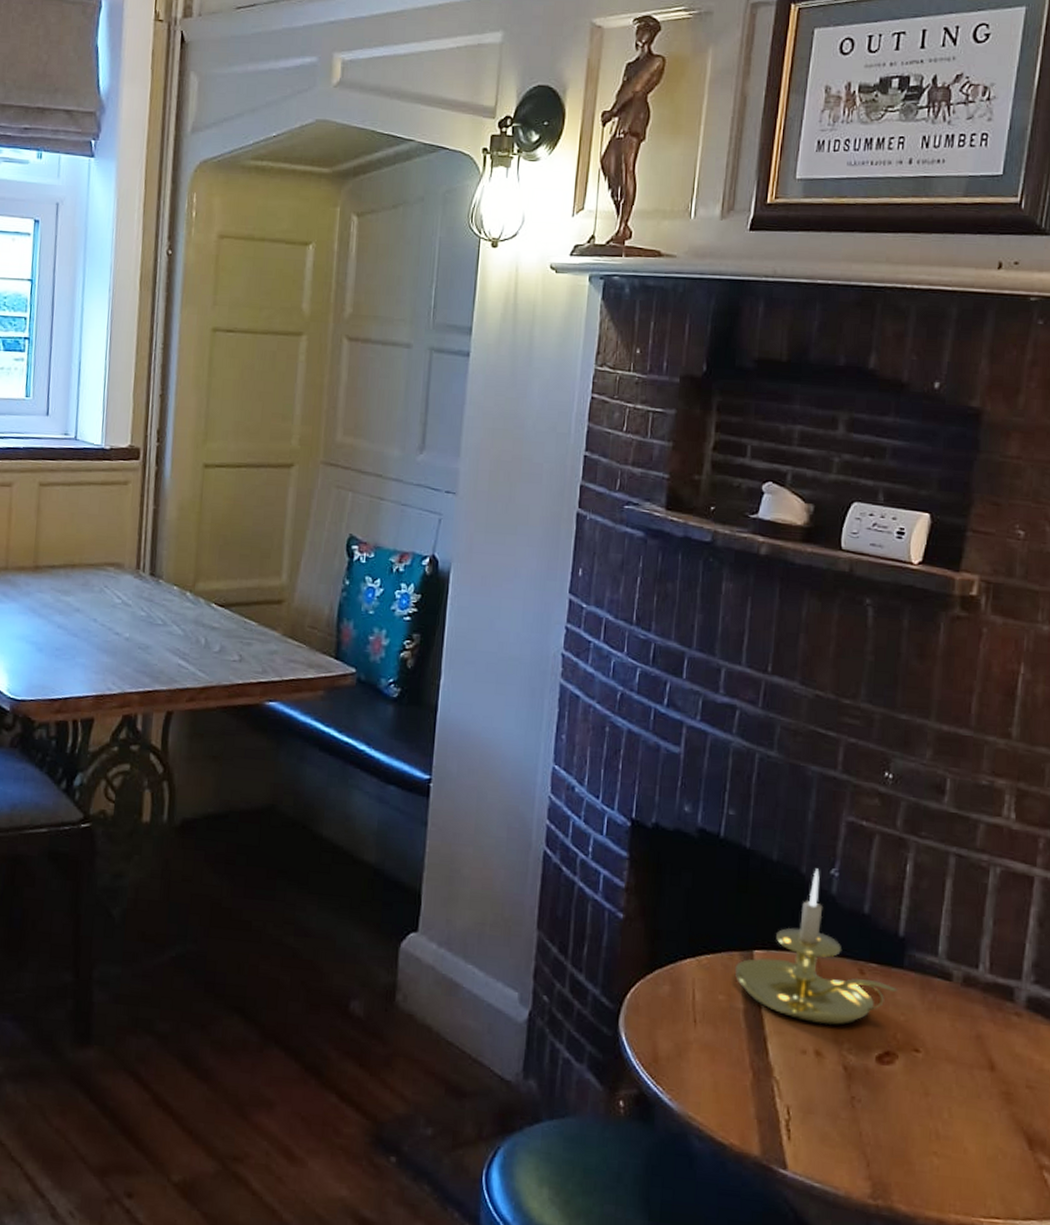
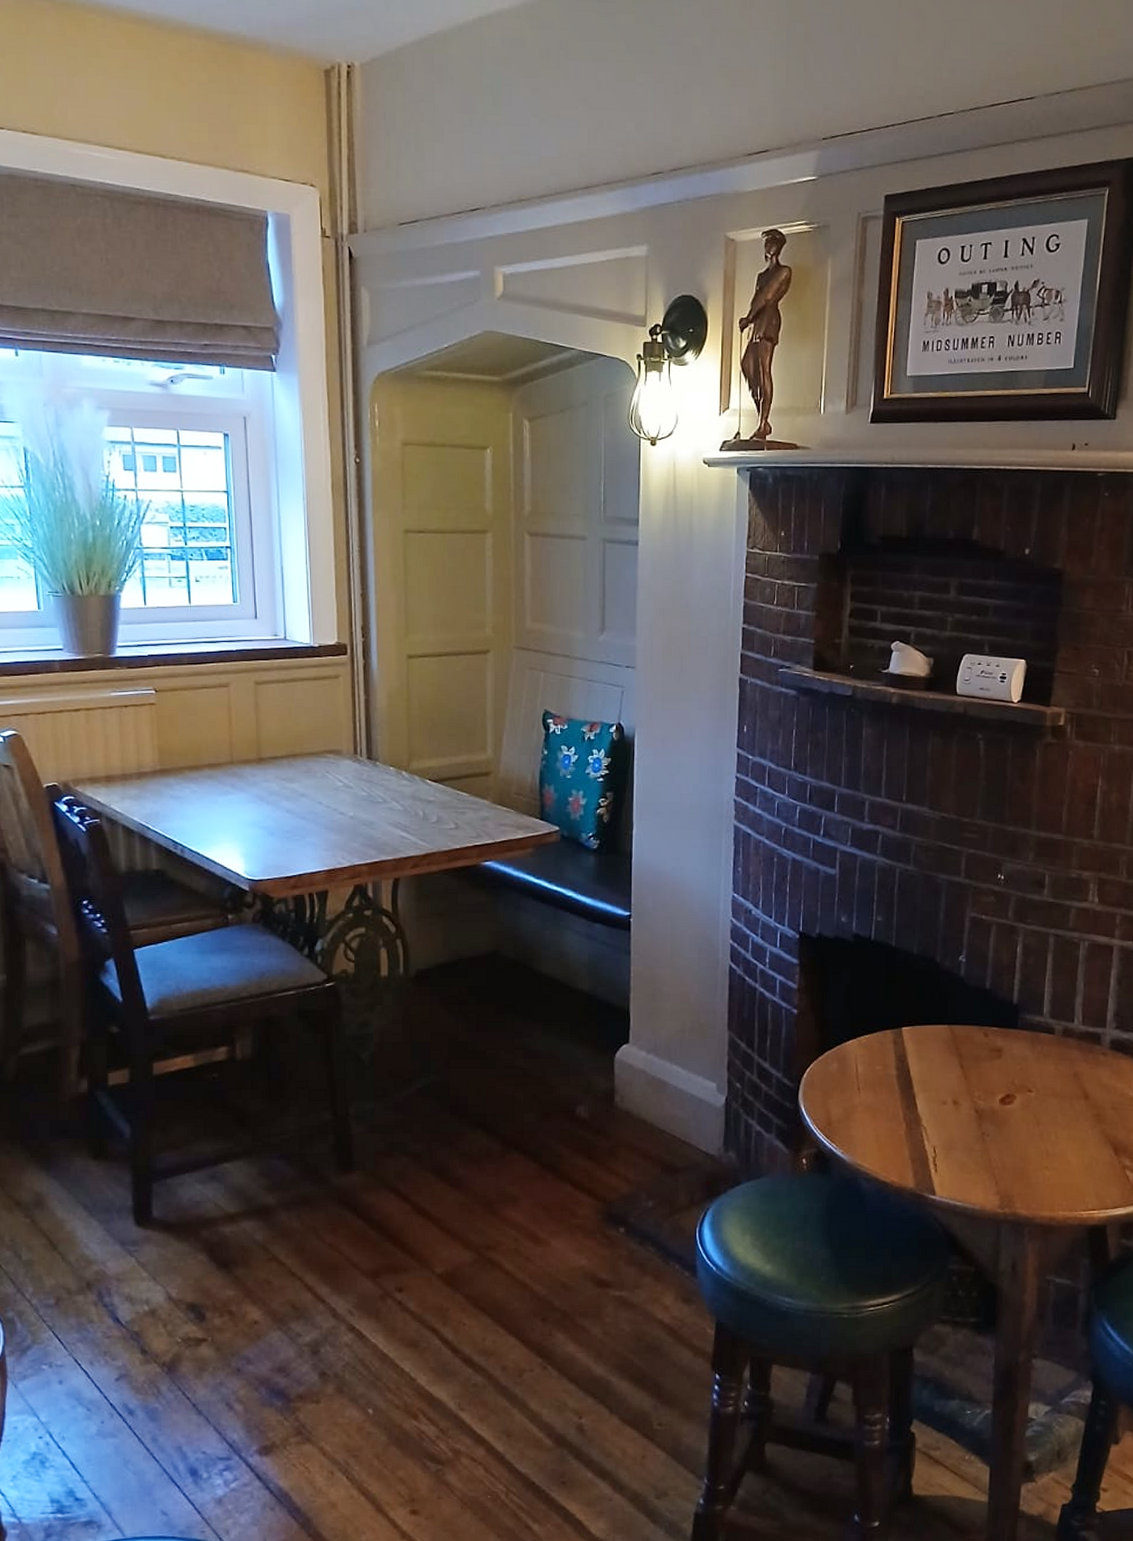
candle holder: present [734,868,898,1025] -> none [888,957,1014,1080]

